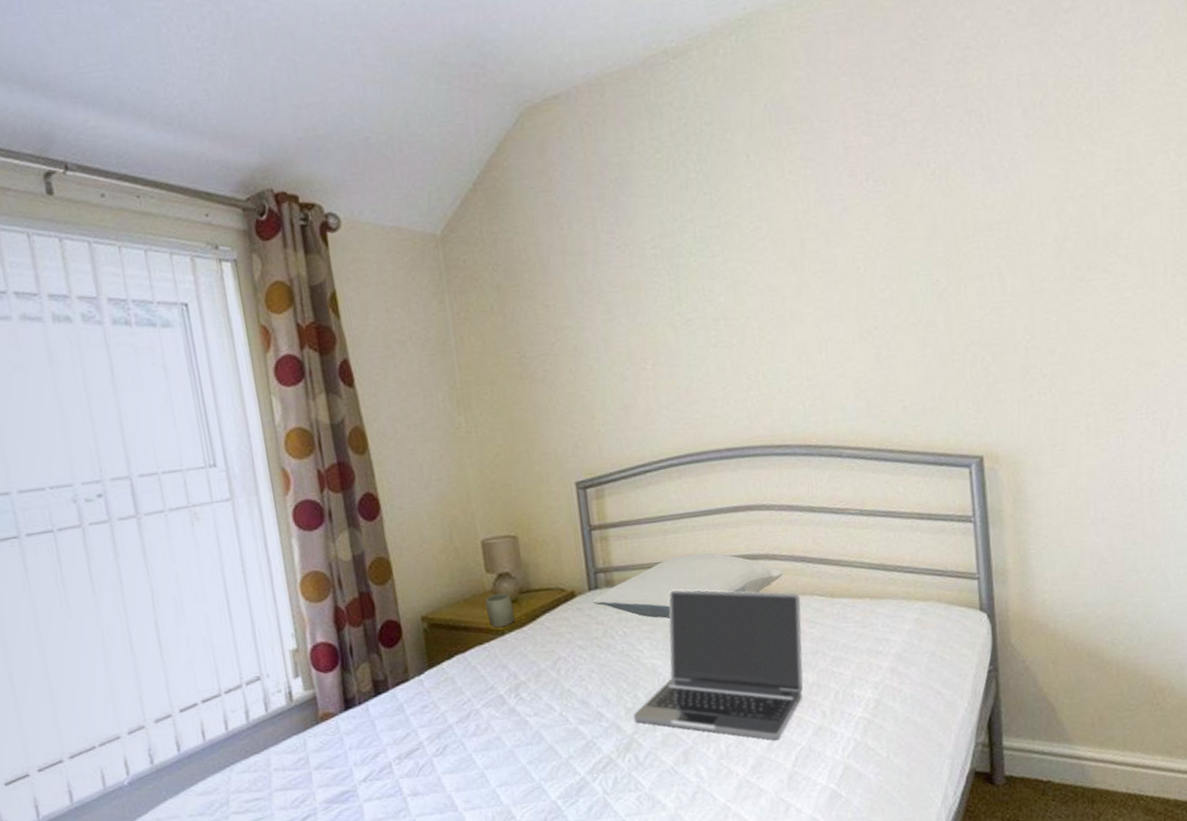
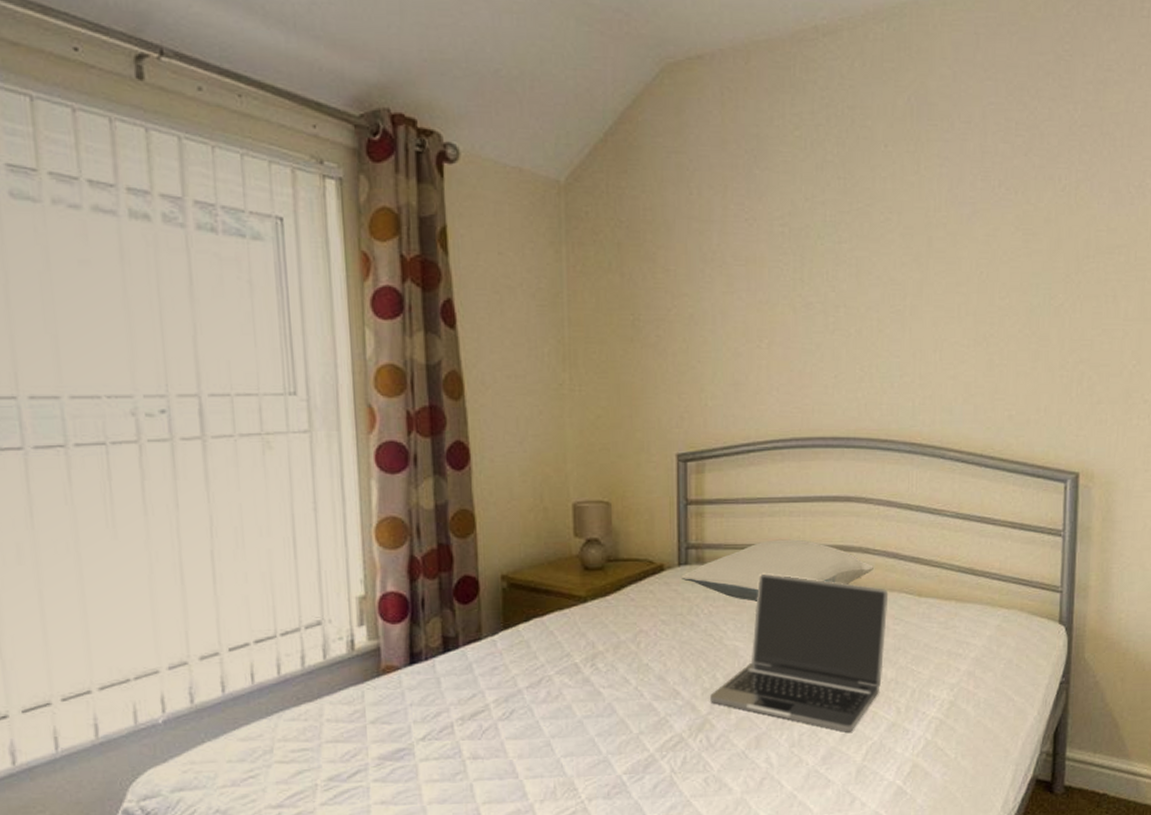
mug: present [485,593,515,628] -> none [570,559,599,594]

